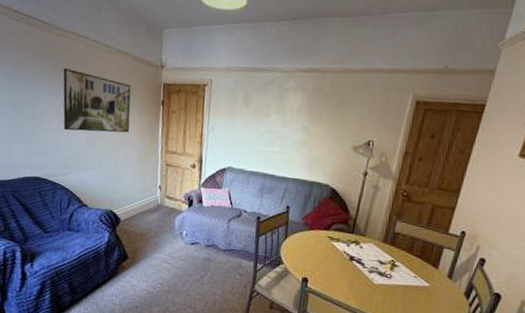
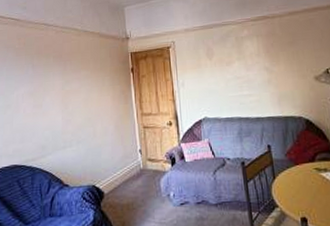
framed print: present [63,67,131,133] -> none [35,55,103,113]

